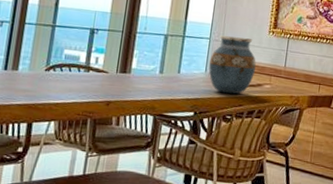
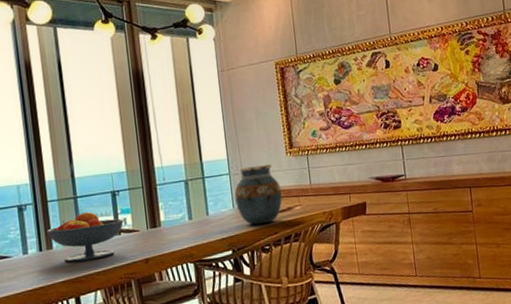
fruit bowl: none [16,42,96,91] -> present [47,212,124,263]

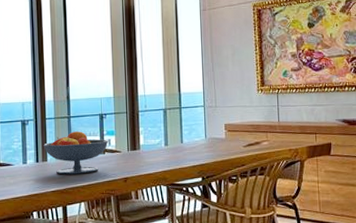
vase: present [234,164,282,225] -> none [207,100,251,156]

